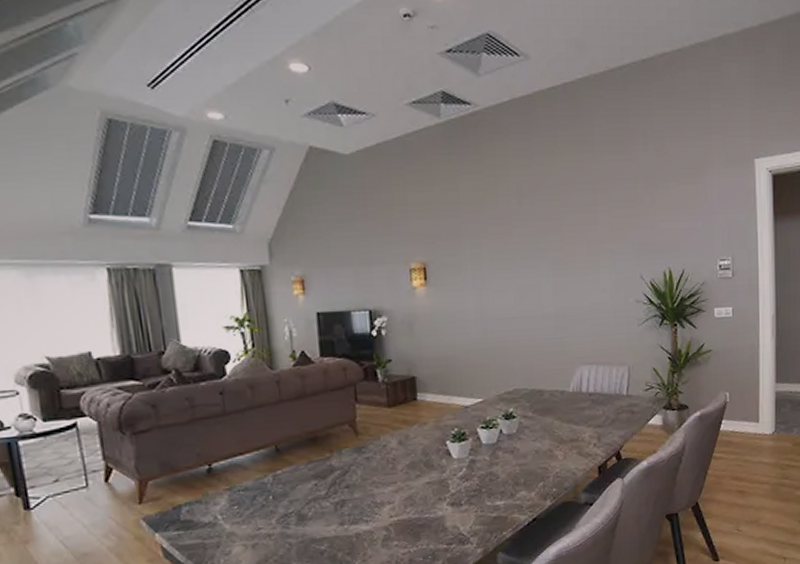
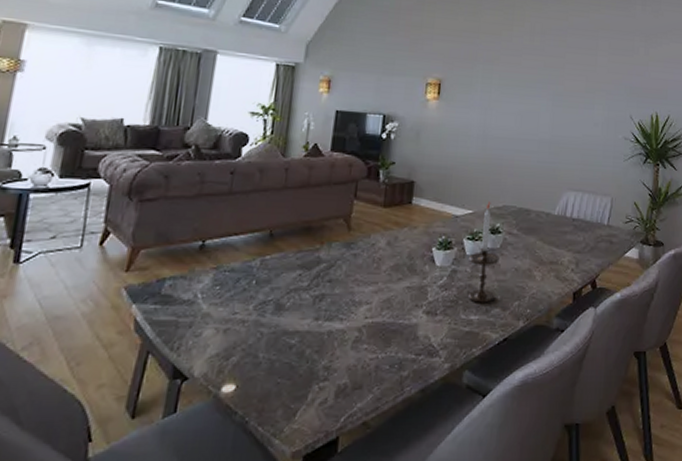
candlestick: none [486,387,518,489] -> present [469,201,500,303]

